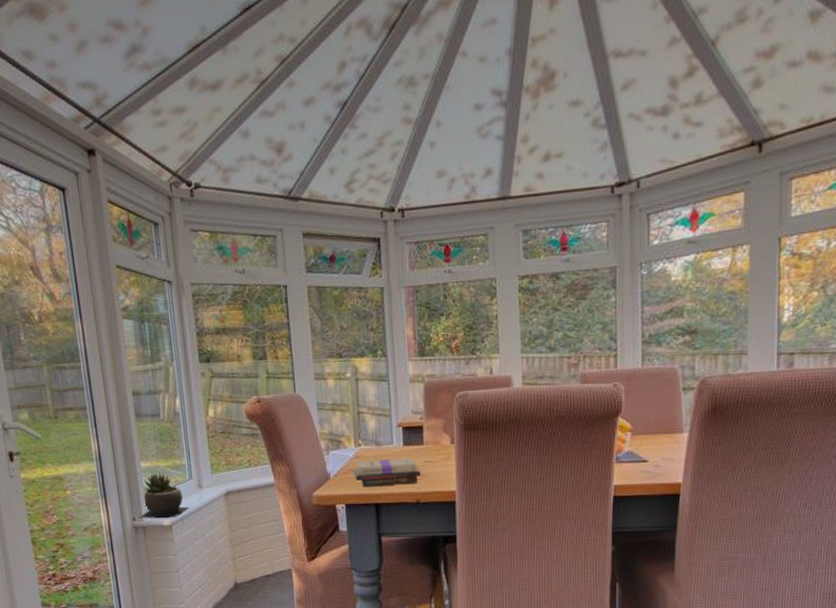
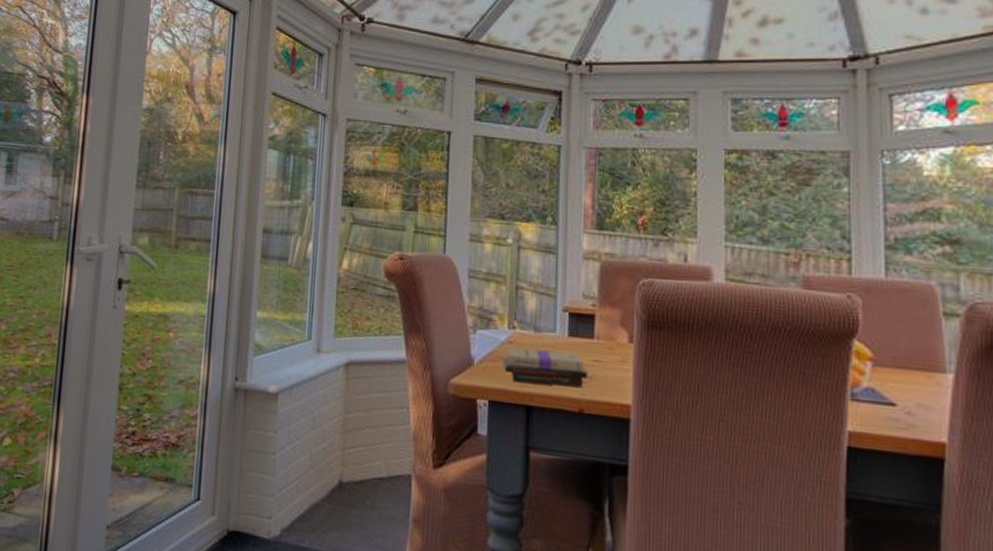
succulent plant: present [139,472,189,519] -> none [242,325,302,385]

